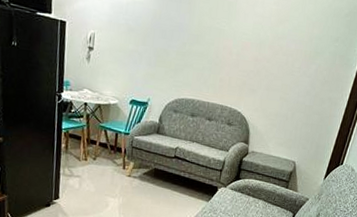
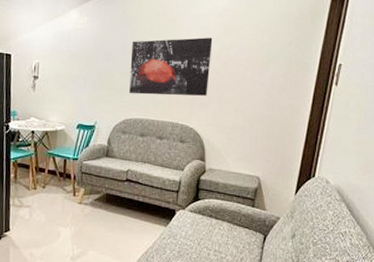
wall art: none [183,20,267,82] -> present [129,37,213,96]

